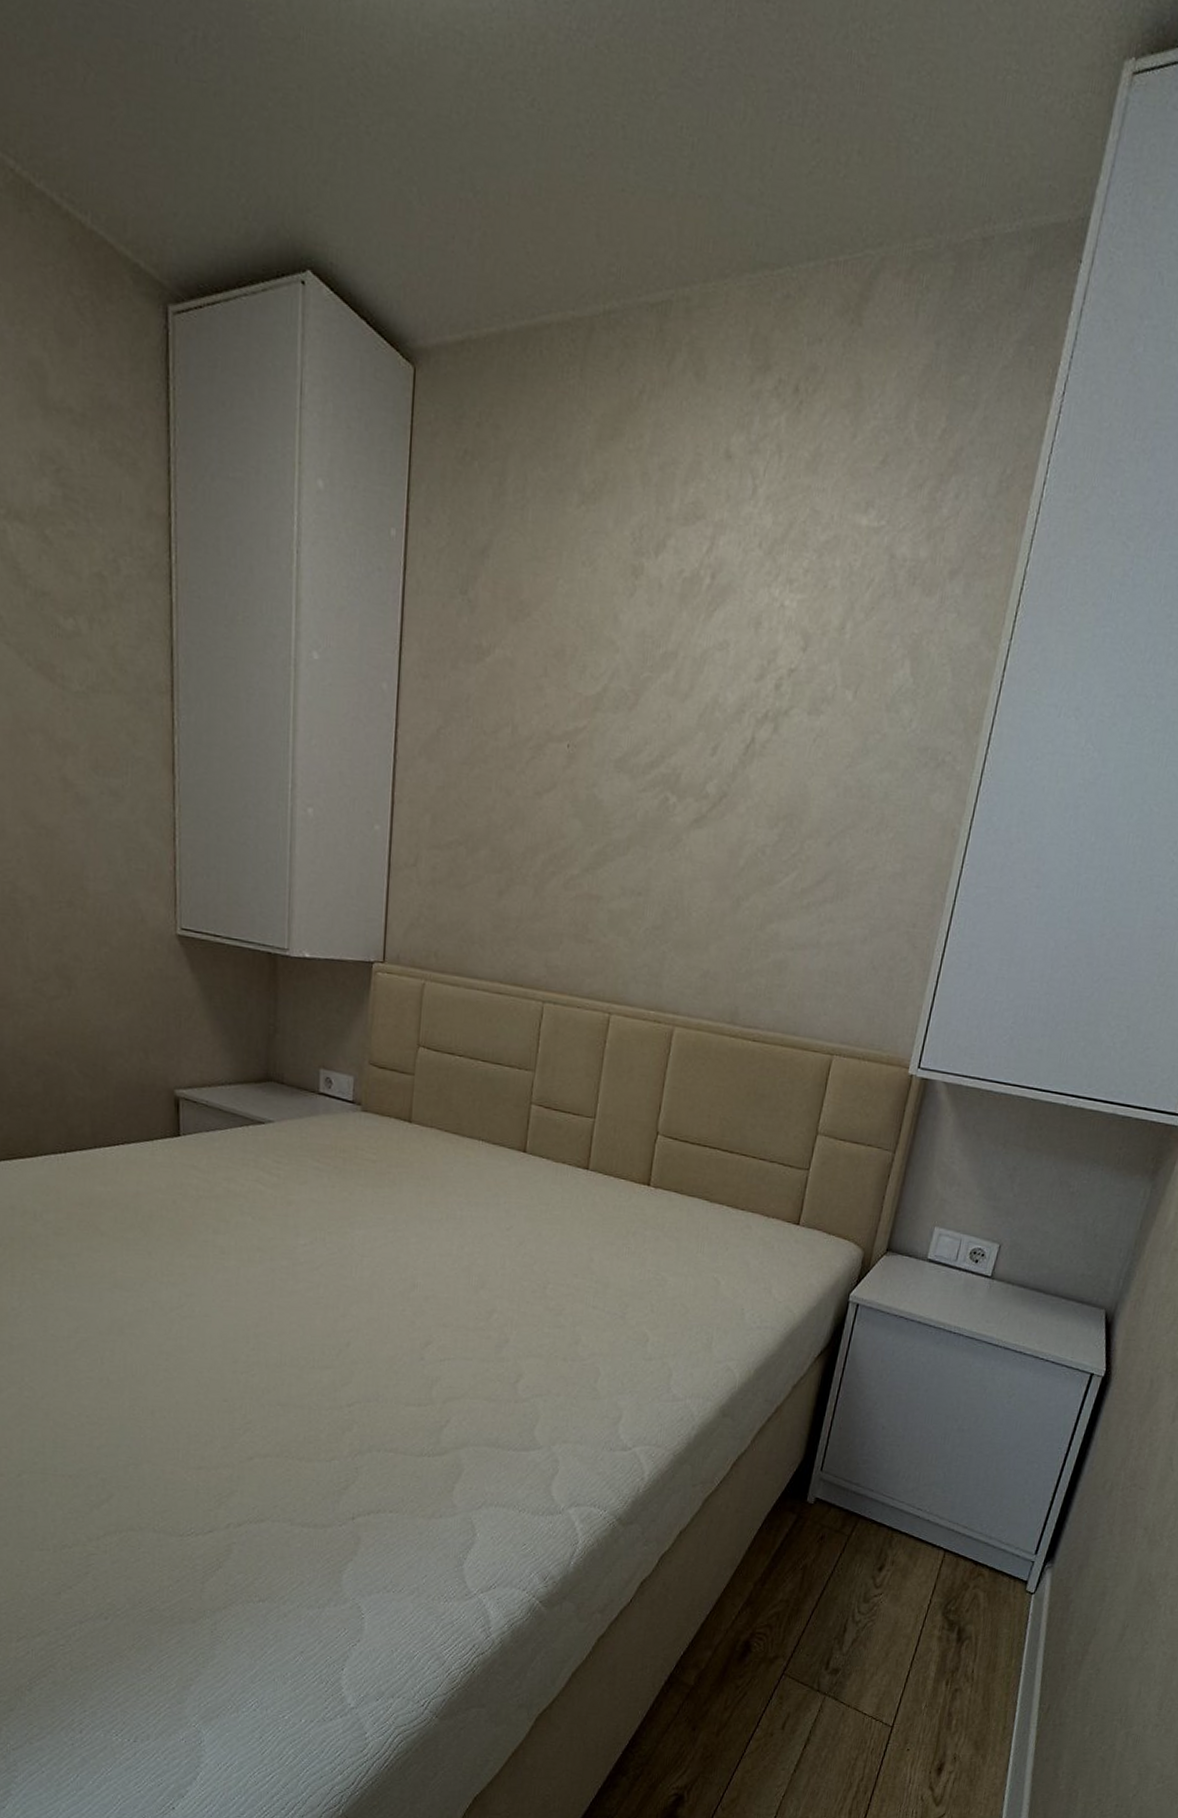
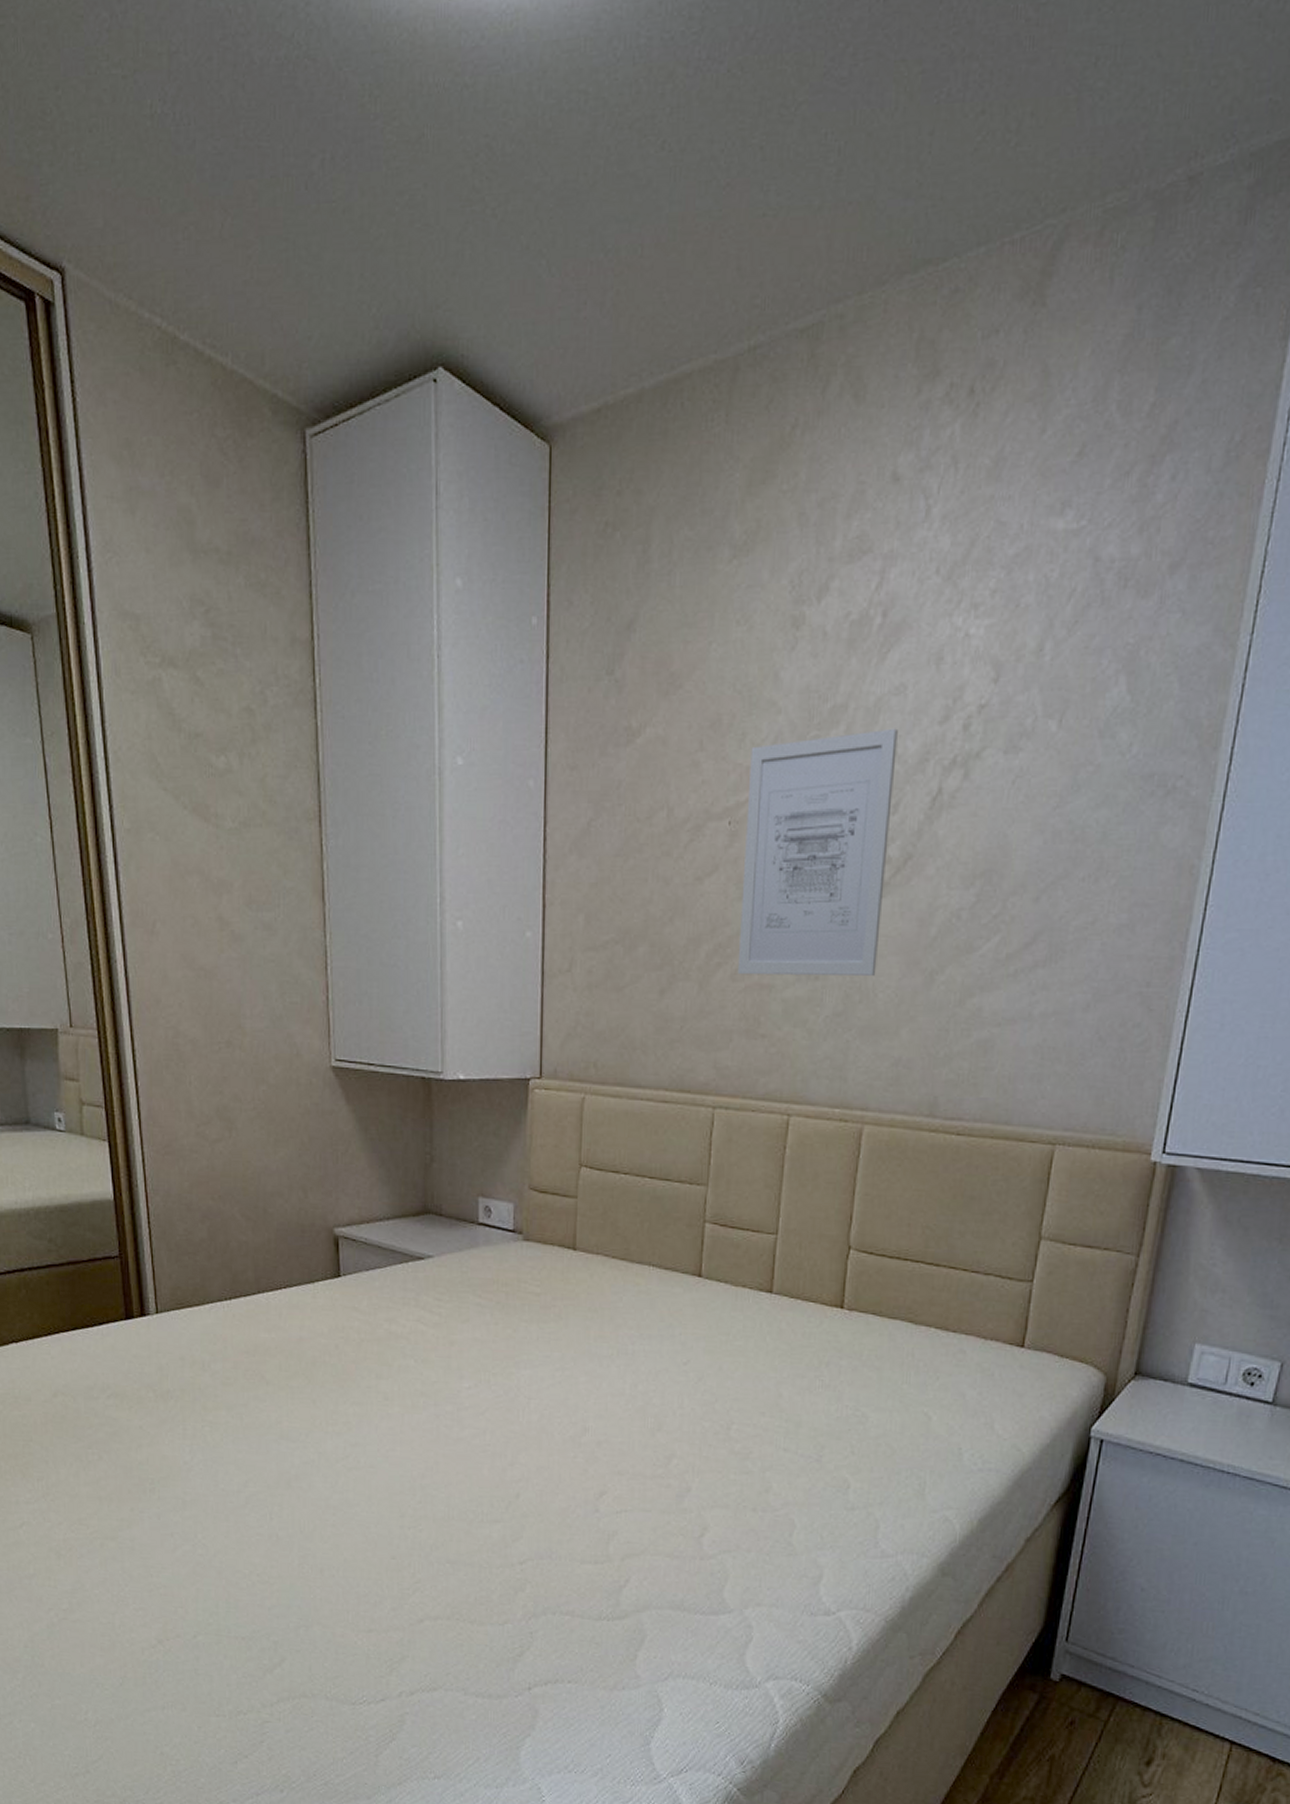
wall art: none [569,679,720,897] -> present [737,728,898,976]

